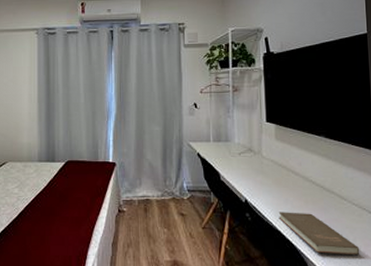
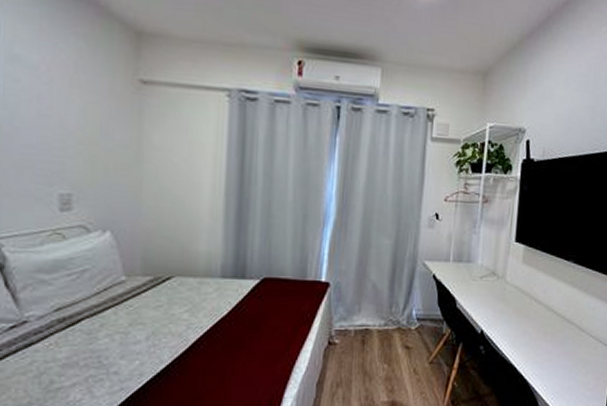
book: present [278,212,360,256] -> none [514,344,590,390]

